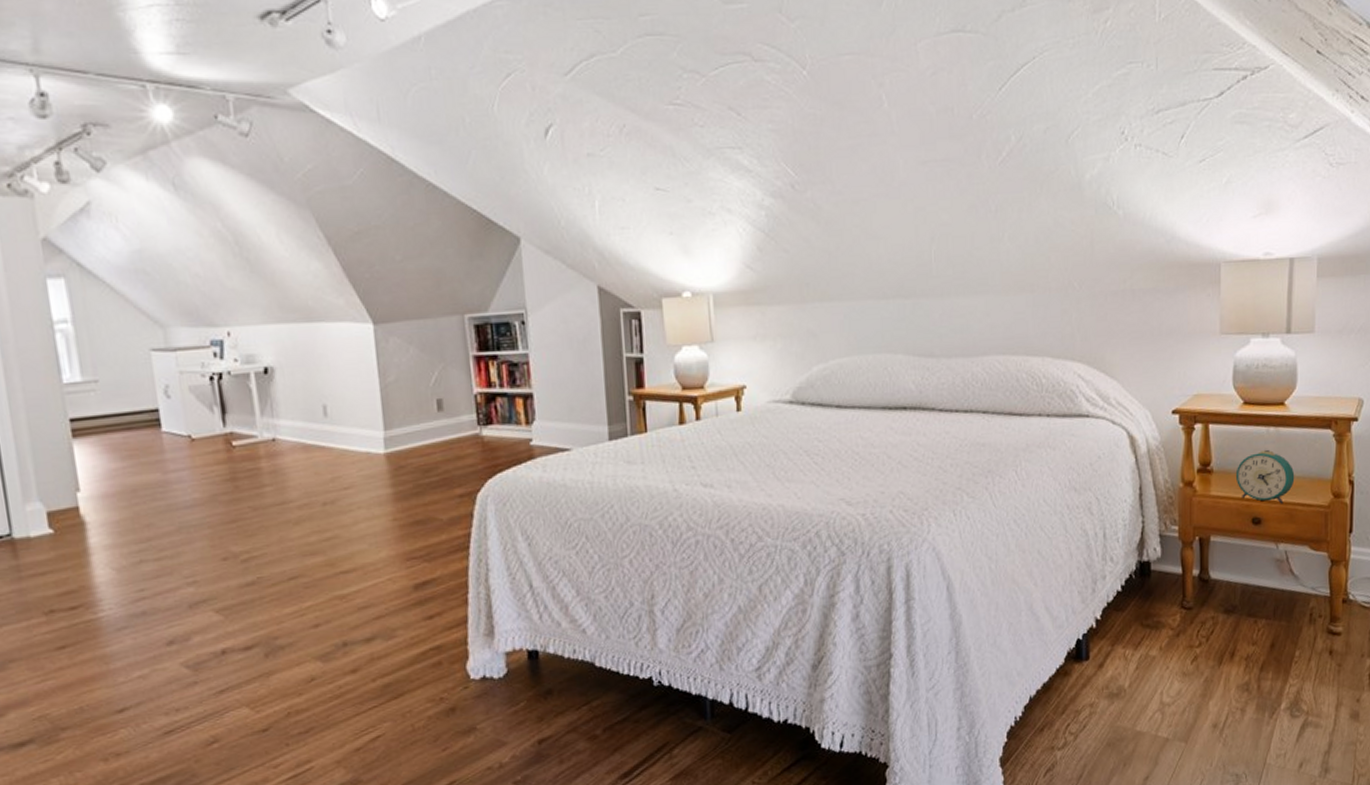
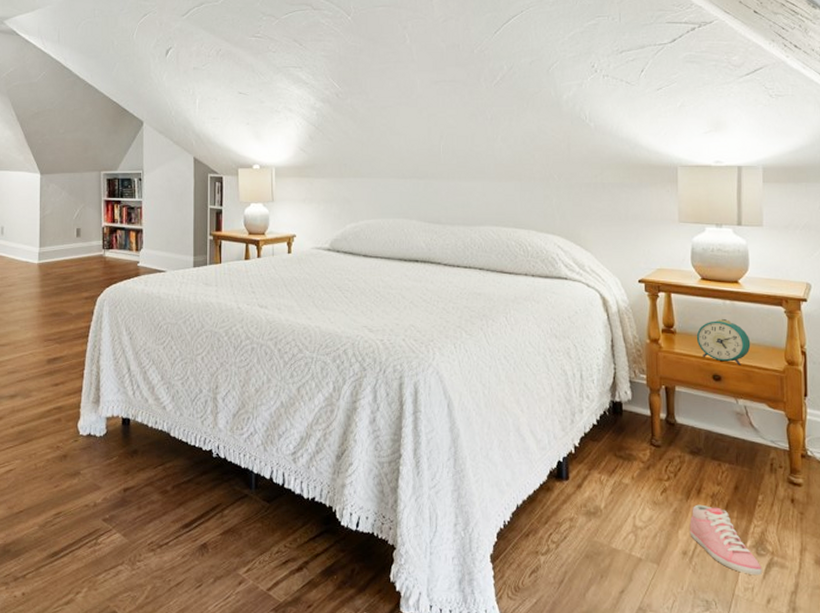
sneaker: none [1221,669,1295,740] -> present [689,504,762,576]

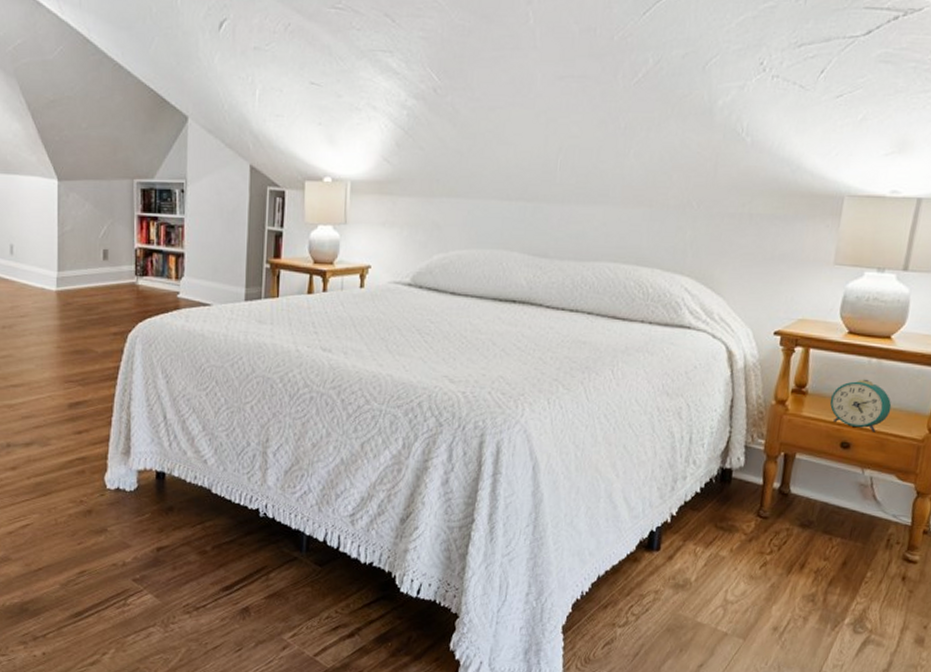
sneaker: present [689,504,762,576] -> none [784,579,856,653]

